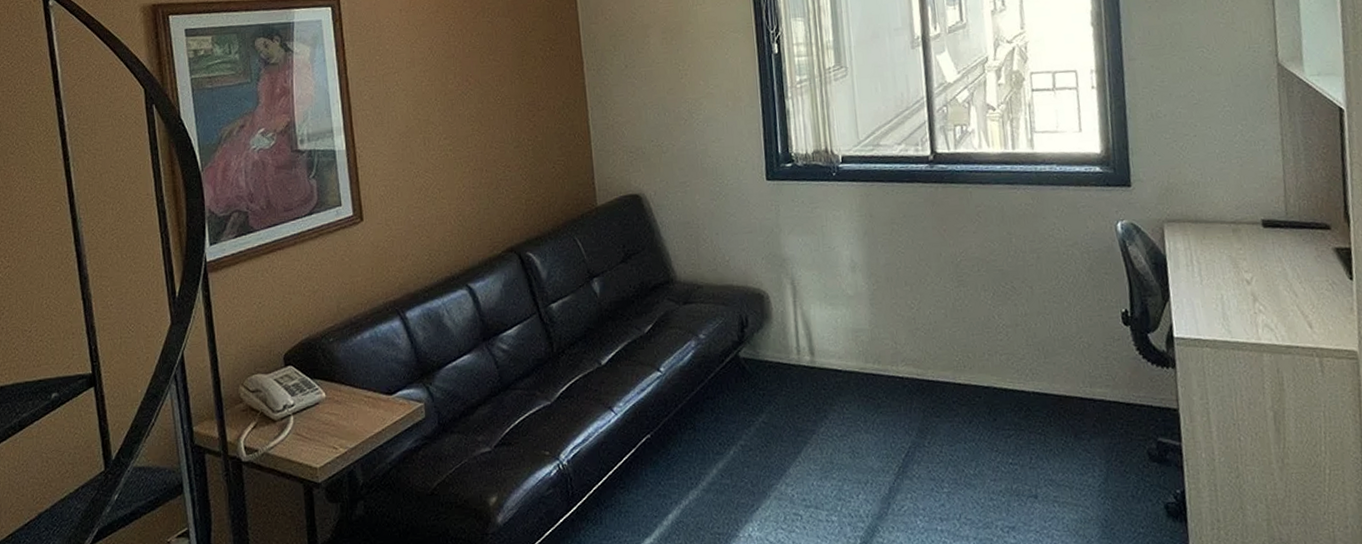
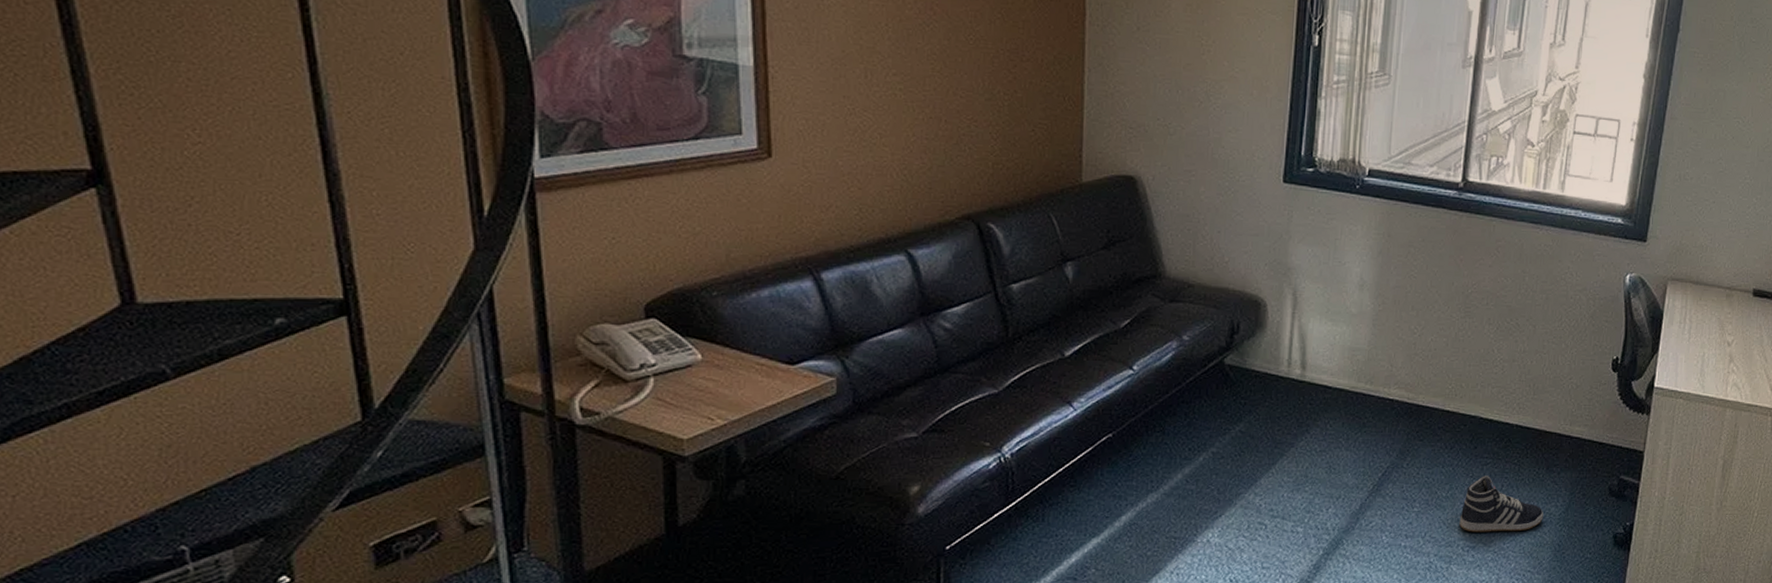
sneaker: none [992,449,1082,512] -> present [1459,476,1544,533]

